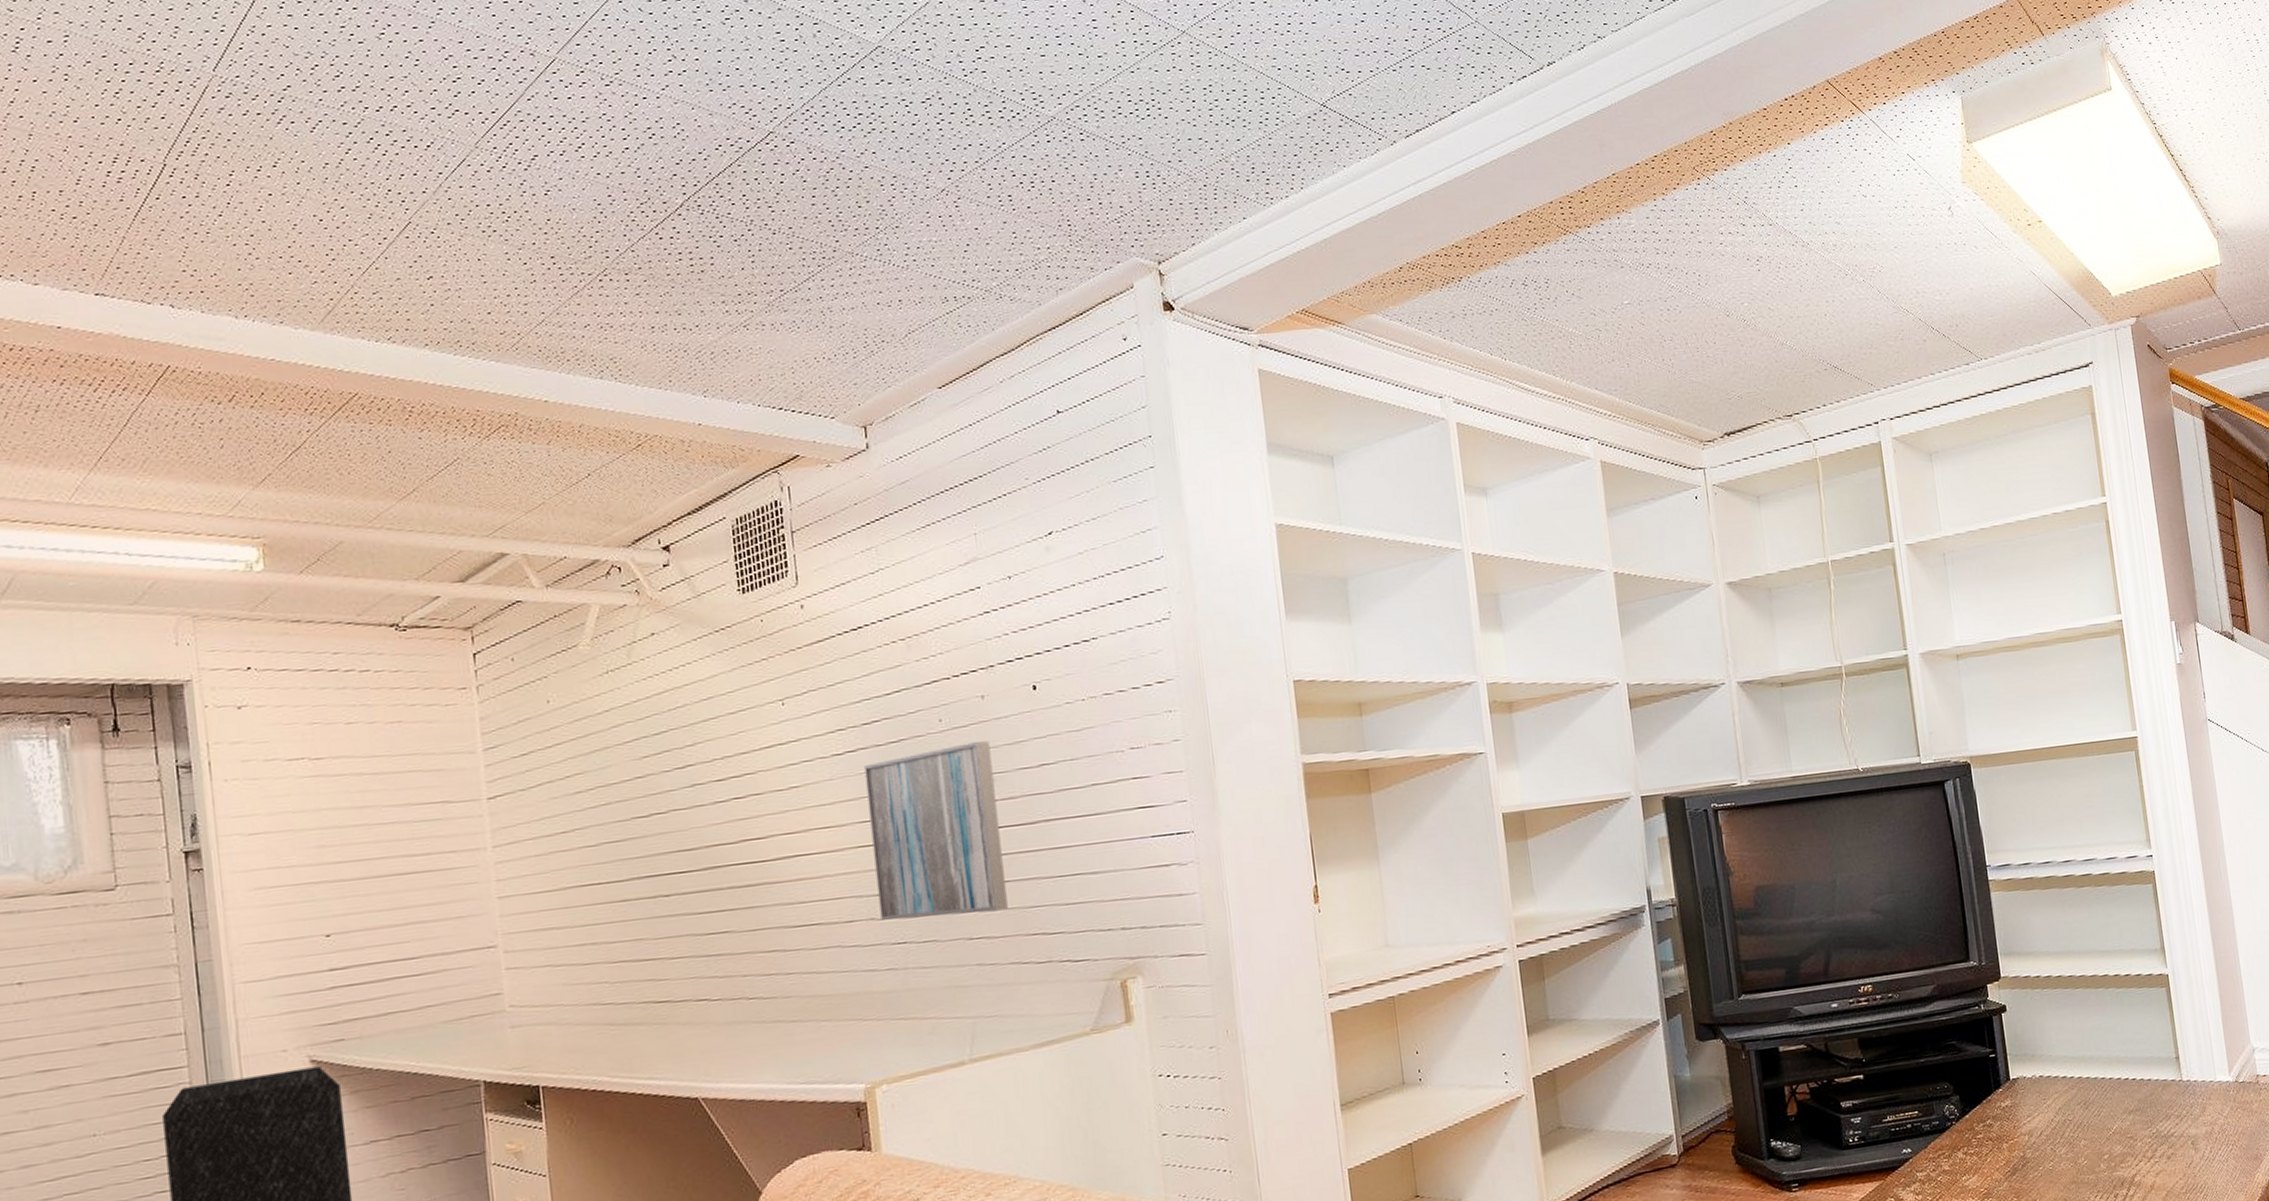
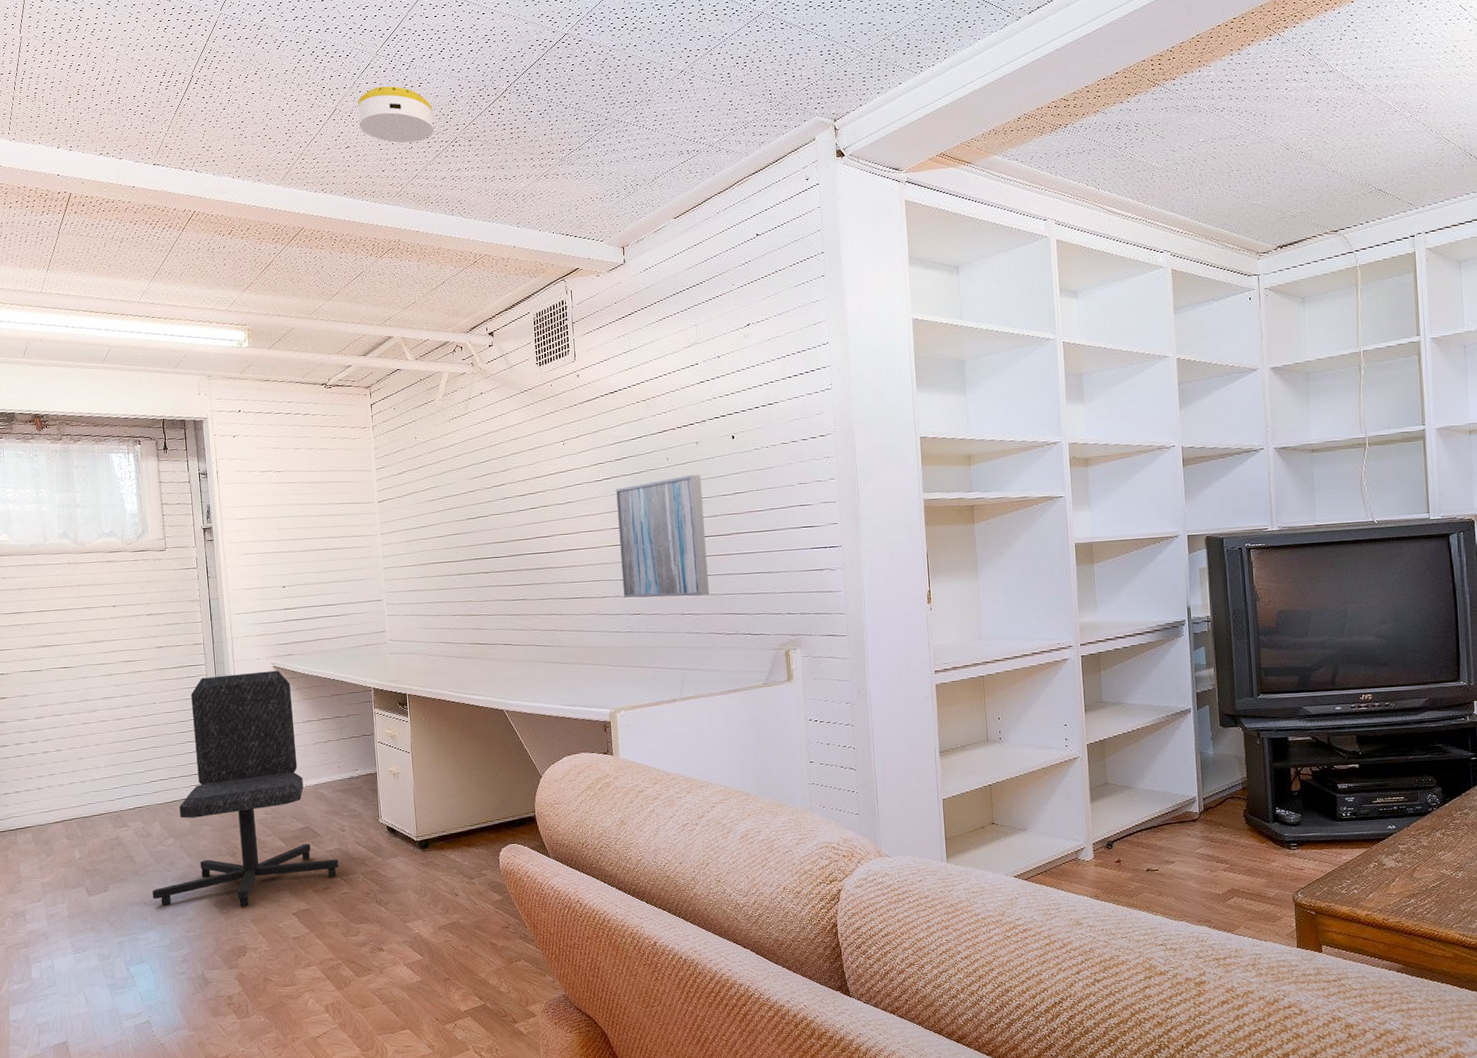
smoke detector: none [446,192,570,275] -> present [358,86,434,143]

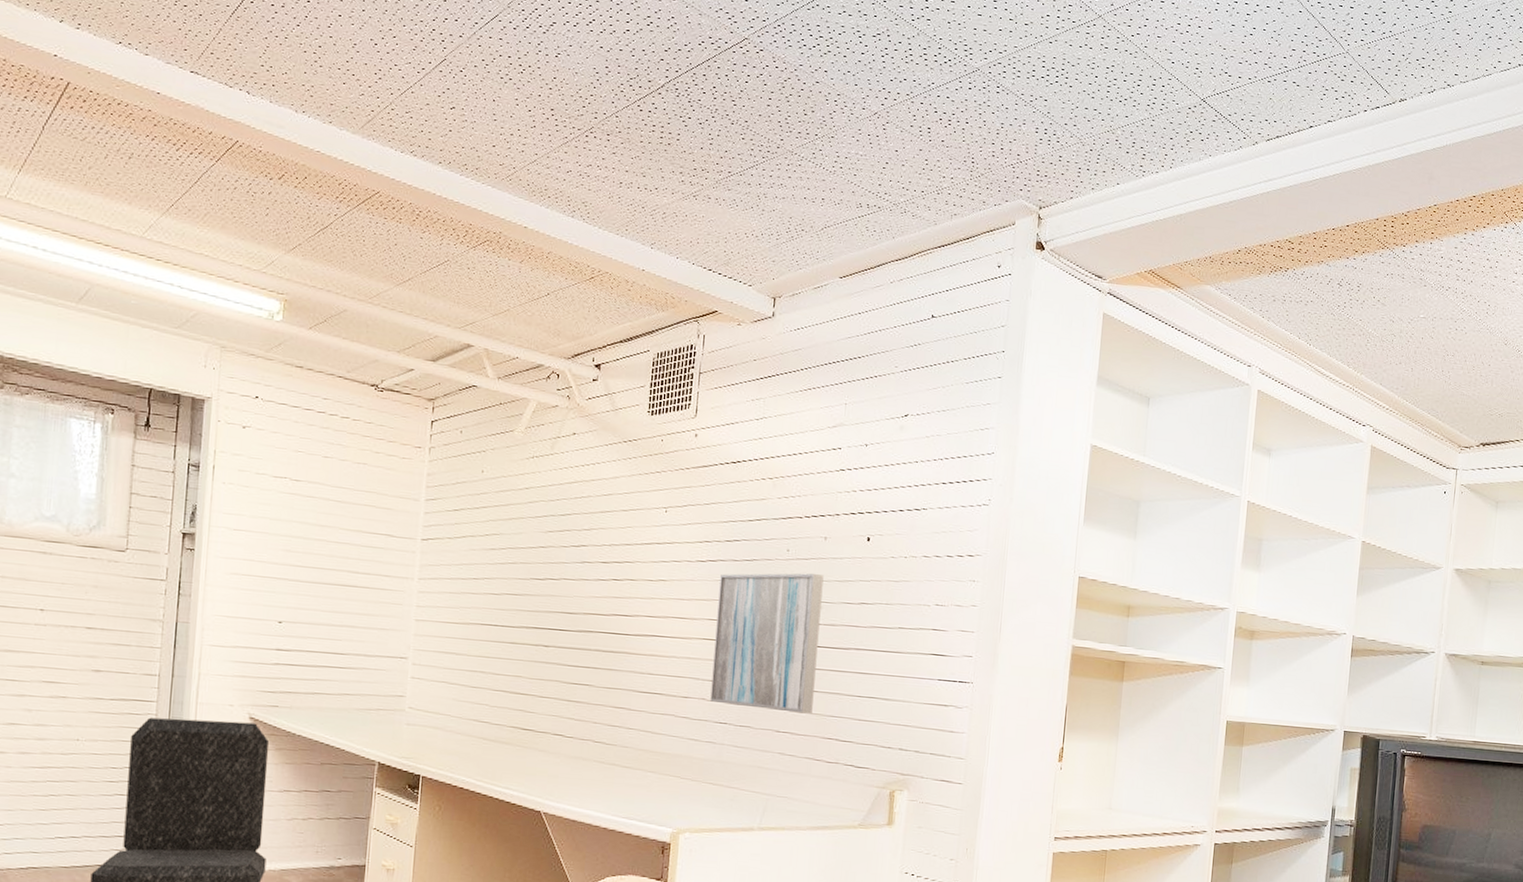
smoke detector: present [358,86,434,143] -> none [472,45,568,122]

